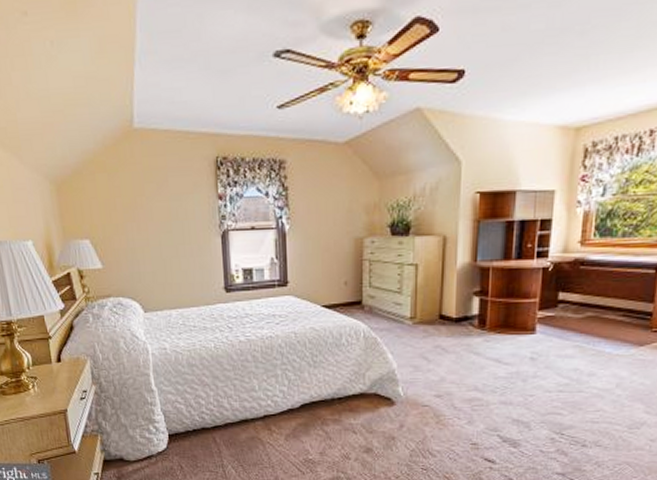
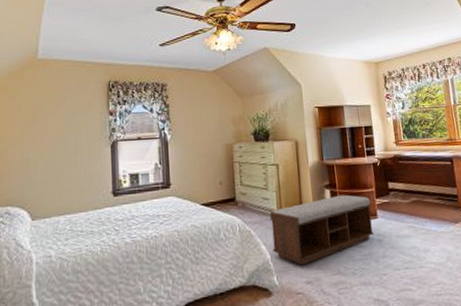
bench: none [400,304,531,378] -> present [269,194,374,265]

